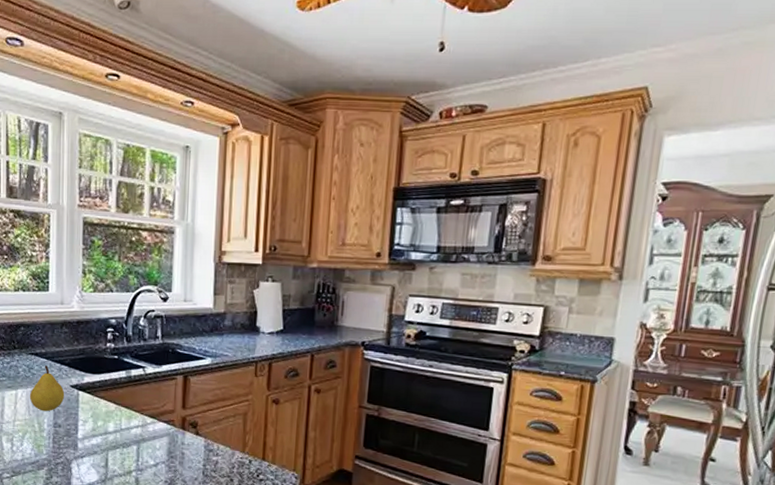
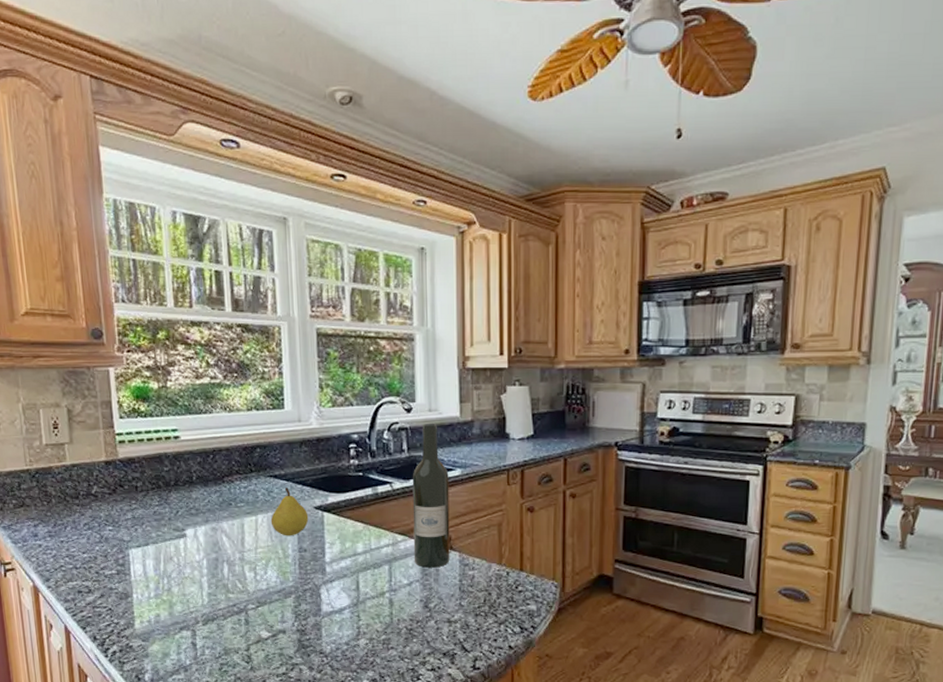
wine bottle: none [161,313,199,451] -> present [412,424,450,568]

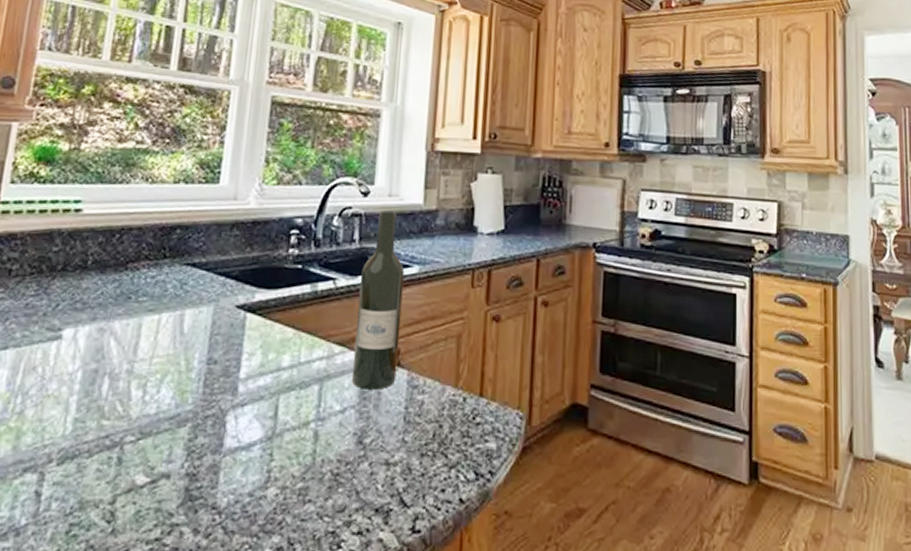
fruit: present [270,488,309,536] -> none [177,280,227,343]

